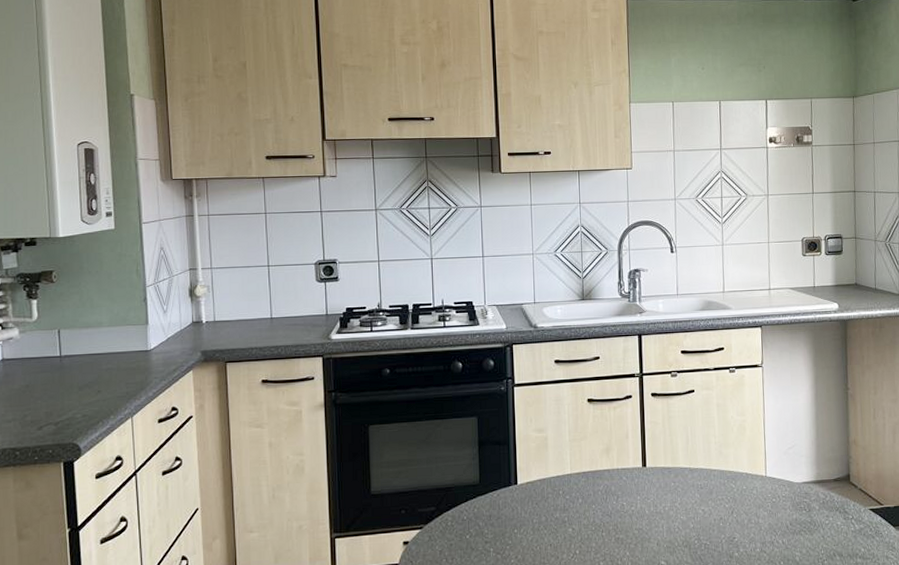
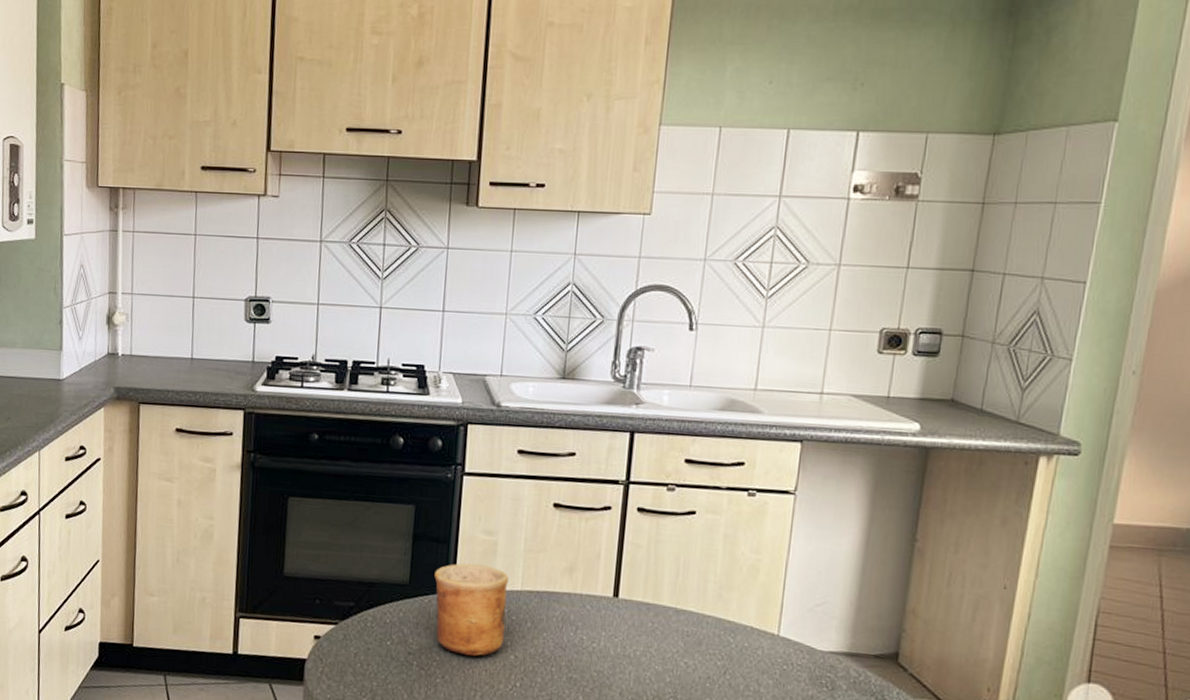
cup: none [500,457,562,535] -> present [434,563,509,656]

